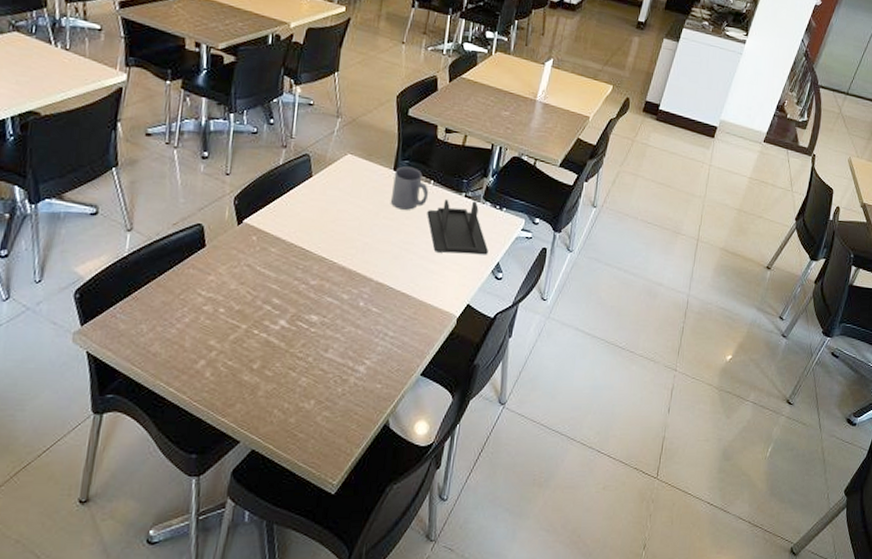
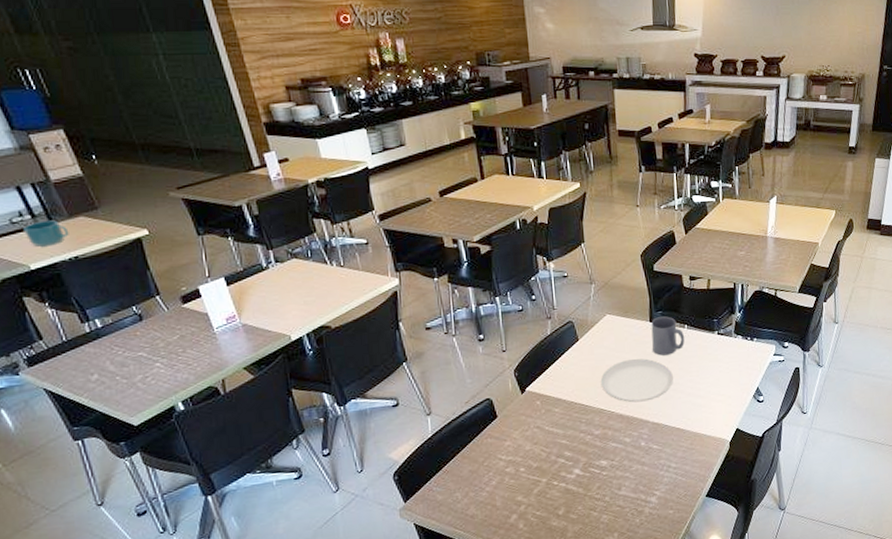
plate: none [327,208,408,257] -> present [600,358,673,403]
napkin holder: present [427,198,488,255] -> none [686,336,747,388]

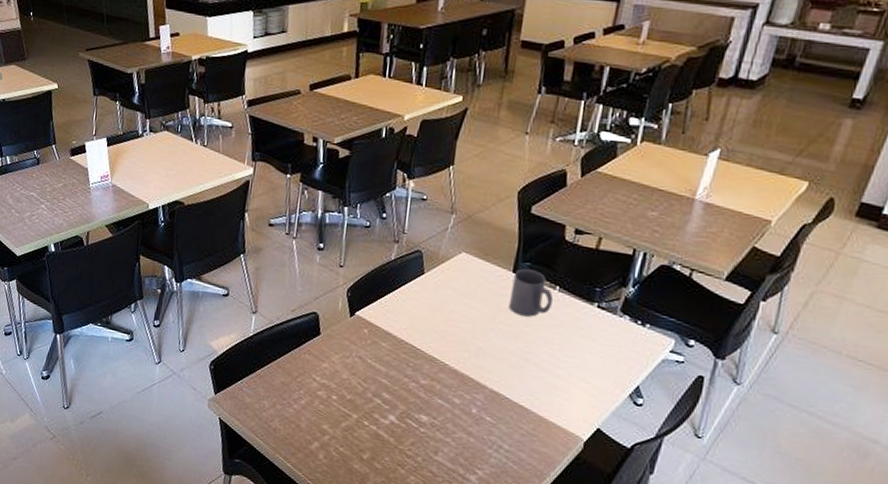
plate: present [600,358,673,403] -> none [438,309,528,364]

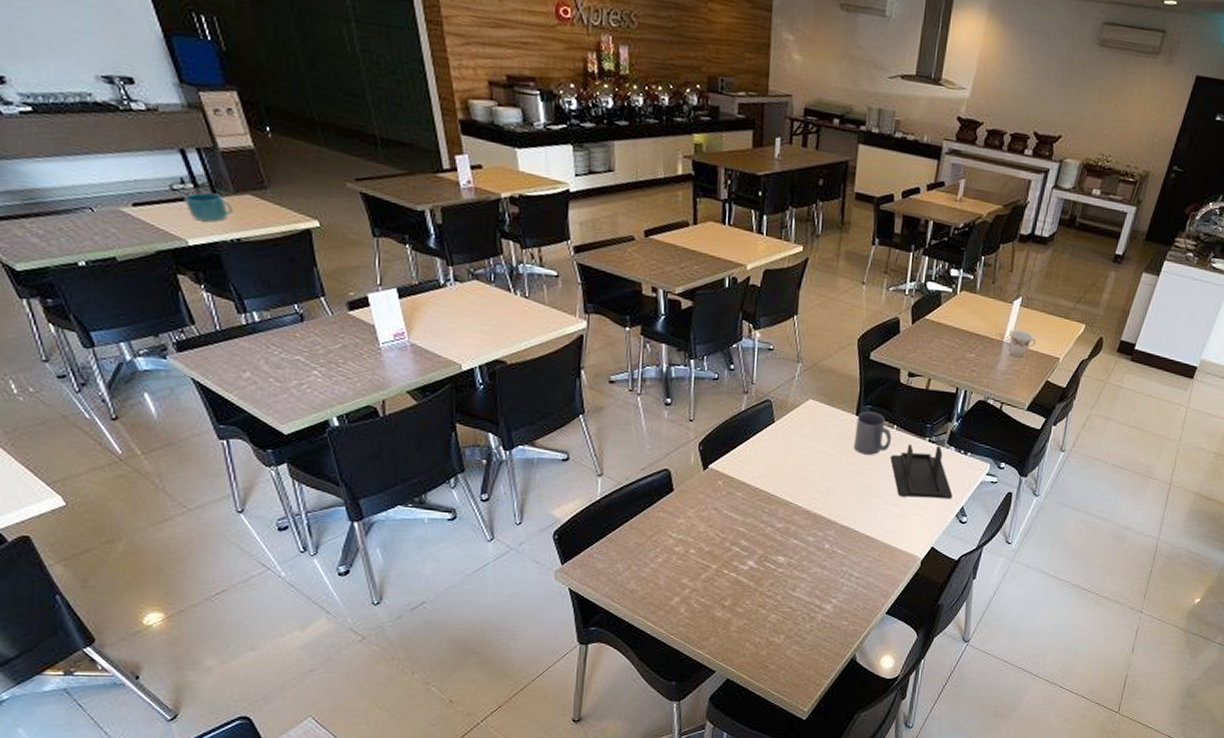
napkin holder: none [550,307,626,375] -> present [890,443,953,499]
teacup: none [702,186,739,219] -> present [1009,330,1036,358]

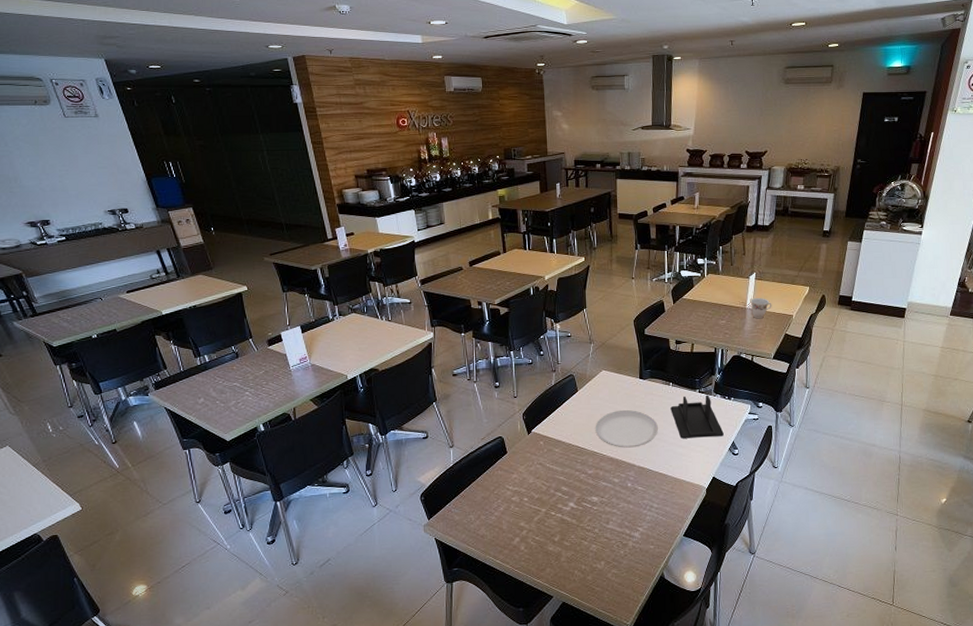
cup: present [184,192,233,222] -> none [159,277,191,297]
plate: none [791,453,872,501] -> present [595,410,658,448]
cup: present [853,411,891,455] -> none [640,374,669,408]

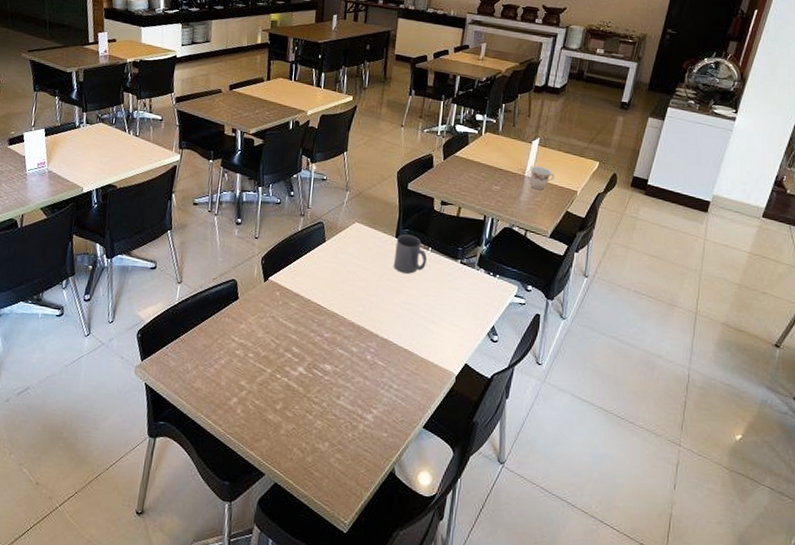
plate: present [595,410,658,448] -> none [338,270,410,315]
cup: none [640,374,669,408] -> present [393,234,427,274]
napkin holder: present [670,395,724,439] -> none [426,264,484,317]

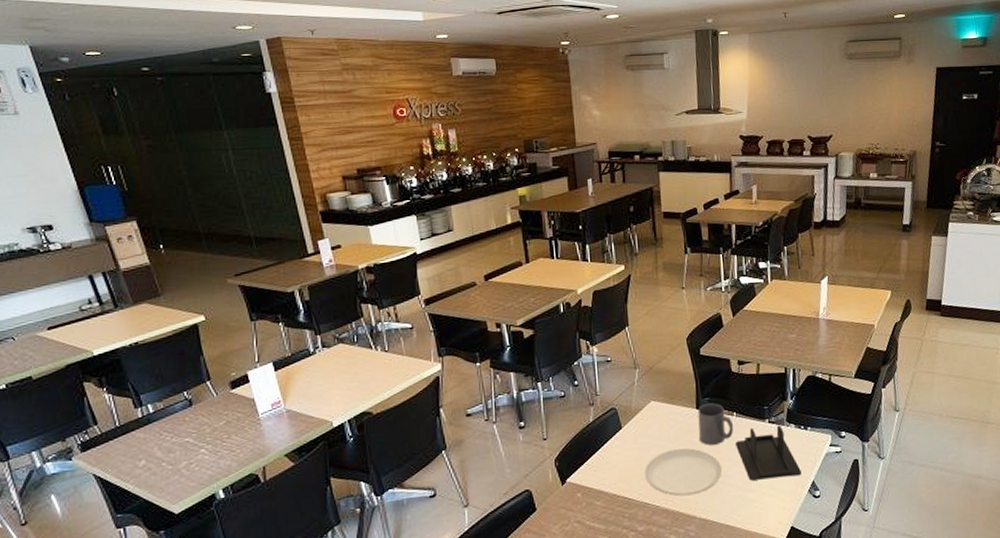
plate: none [338,270,410,315] -> present [644,448,722,496]
napkin holder: none [426,264,484,317] -> present [735,425,802,481]
teacup: present [530,166,555,191] -> none [823,305,849,331]

